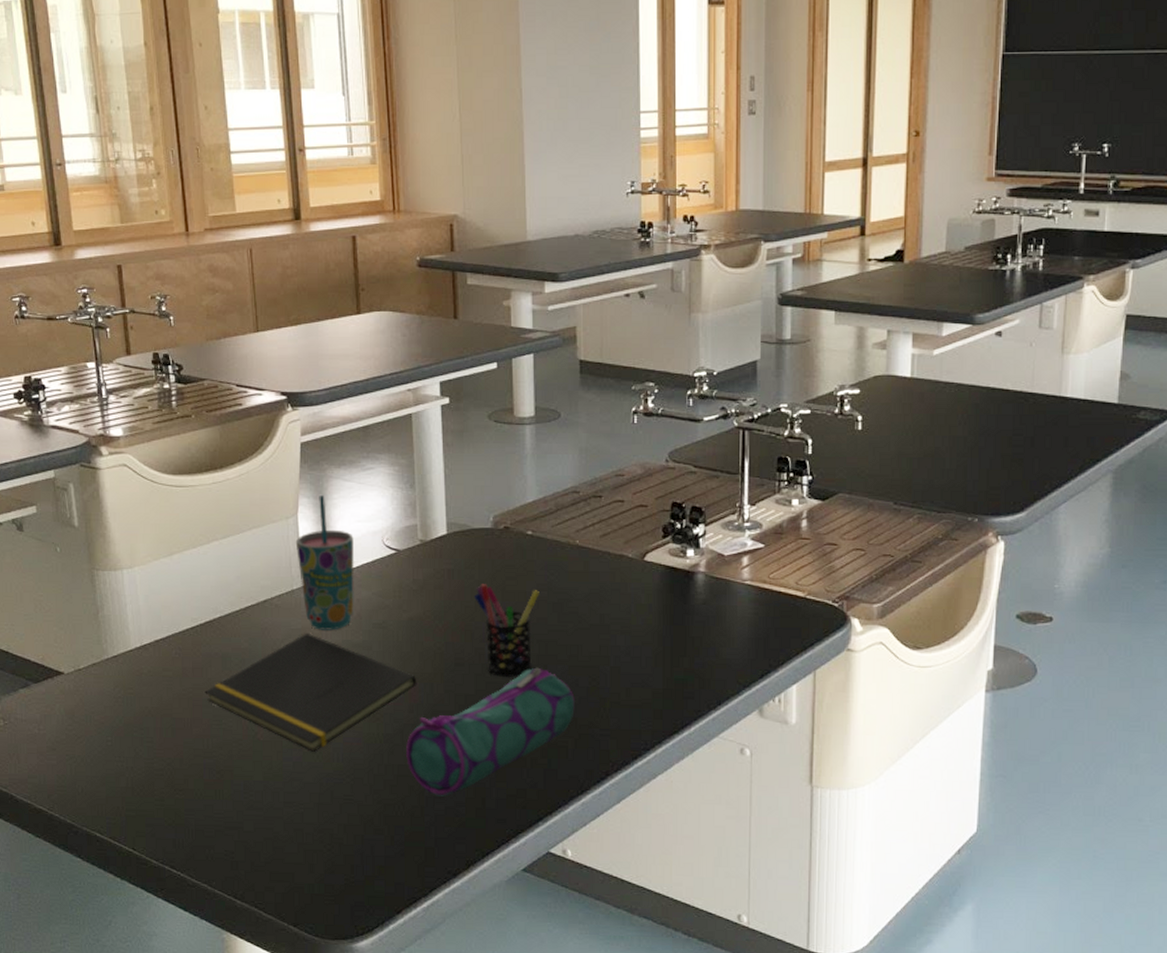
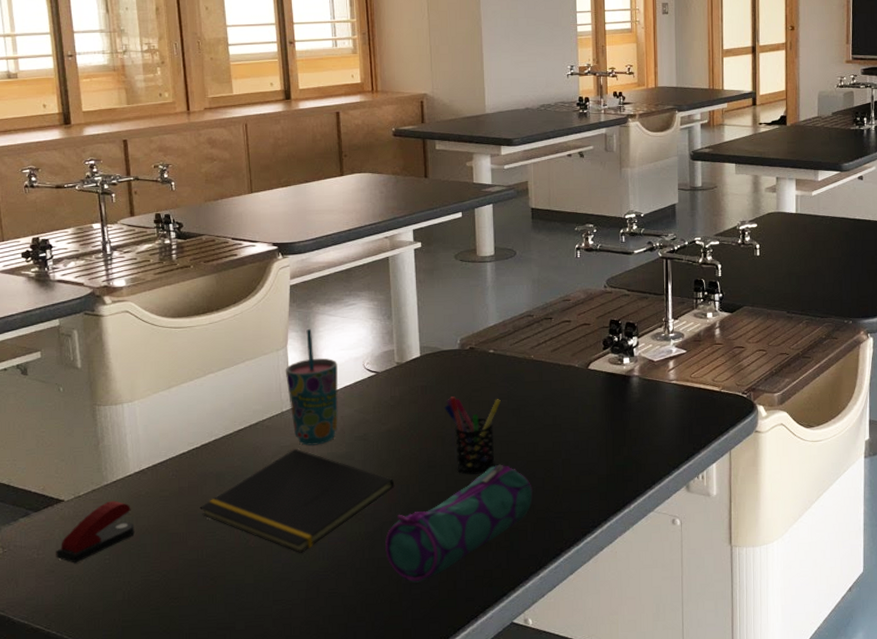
stapler: none [57,677,137,743] -> present [56,500,135,563]

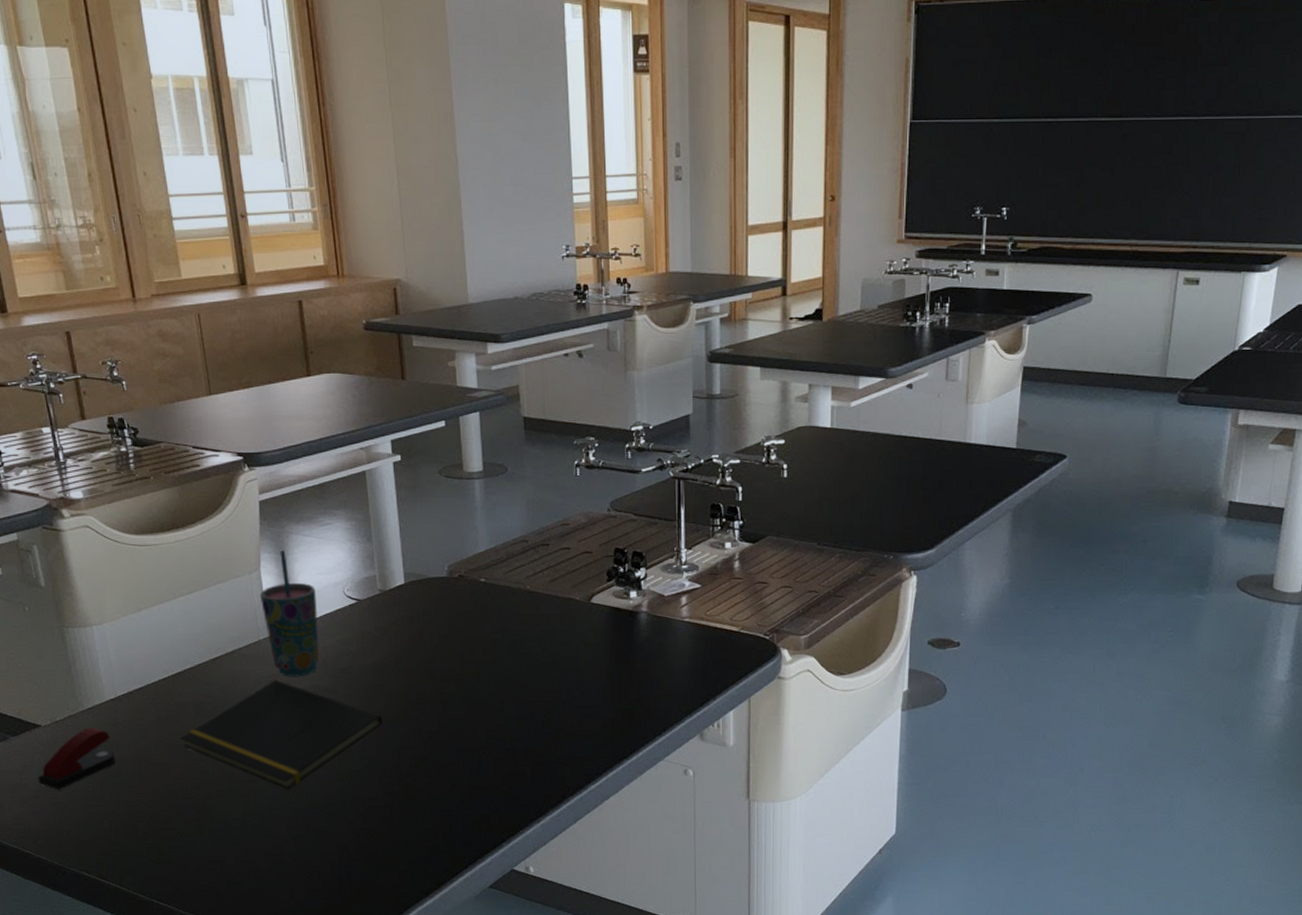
pencil case: present [385,464,533,583] -> none [376,704,532,824]
pen holder: present [444,396,501,475] -> none [432,629,494,715]

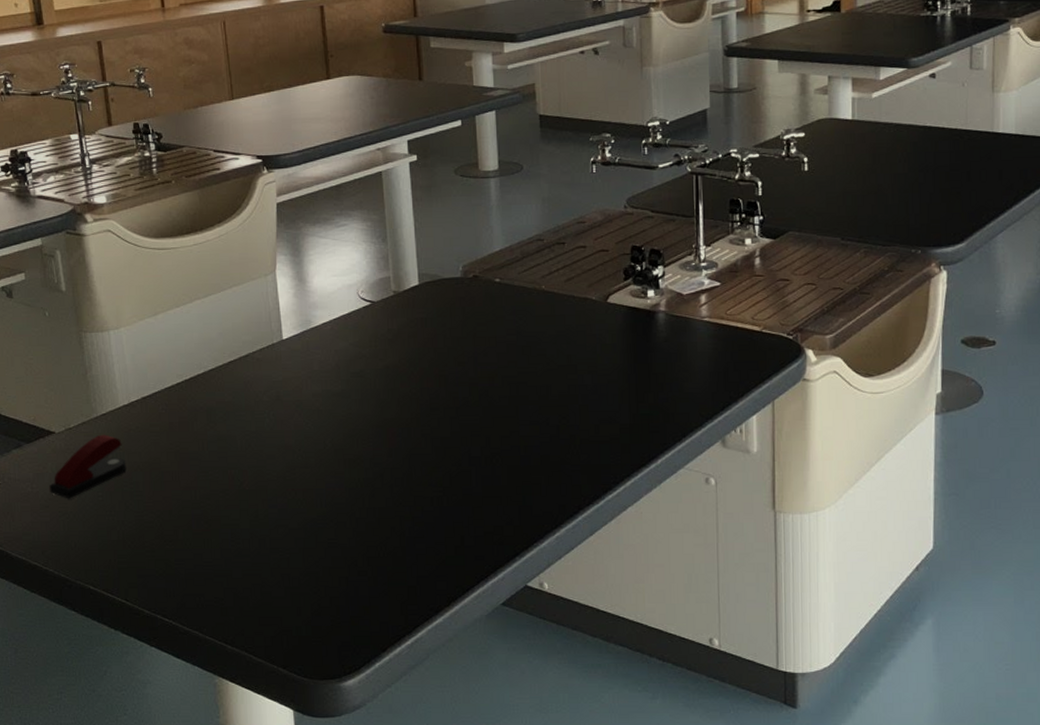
notepad: present [180,679,383,789] -> none [191,384,395,498]
cup: present [259,551,320,677] -> none [274,252,333,381]

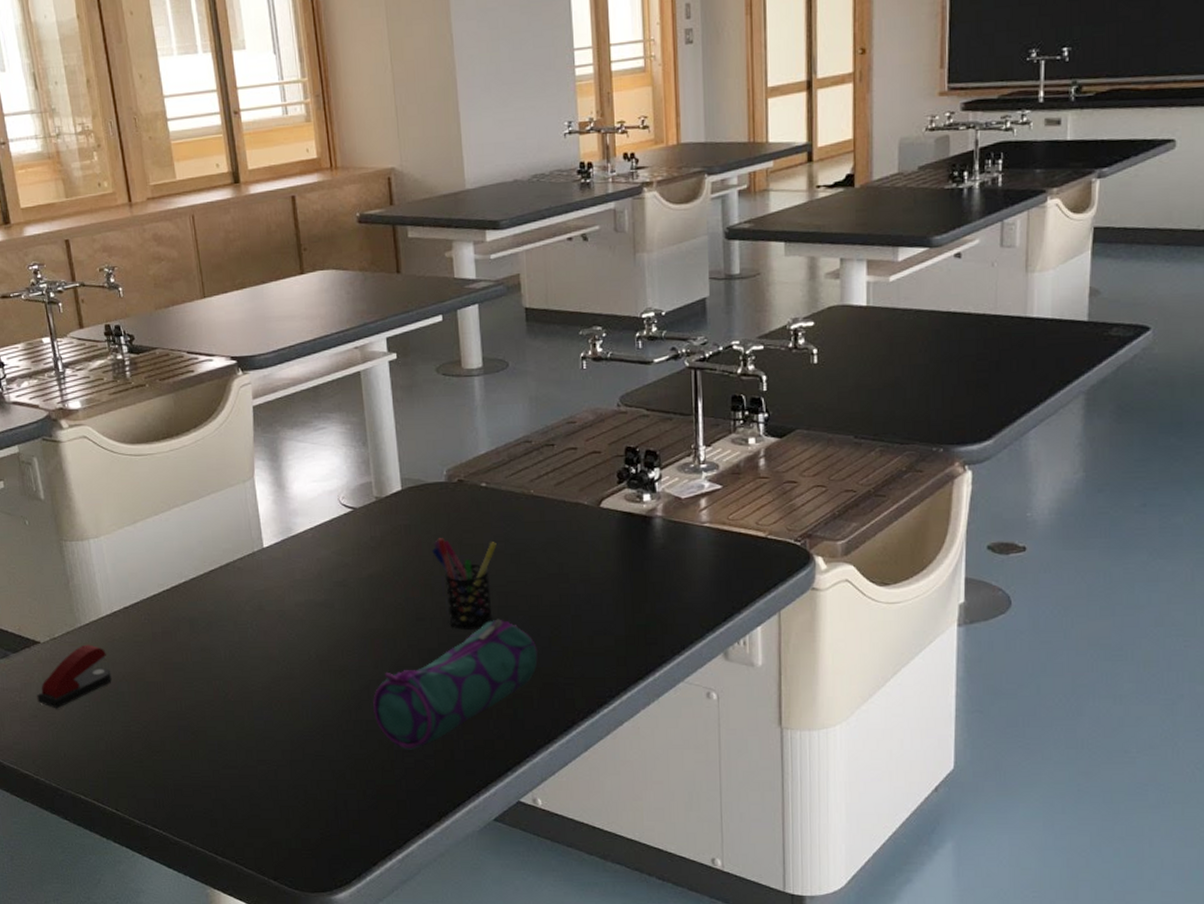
pencil case: none [386,408,546,536] -> present [373,619,538,750]
pen holder: none [446,331,509,420] -> present [431,538,497,631]

